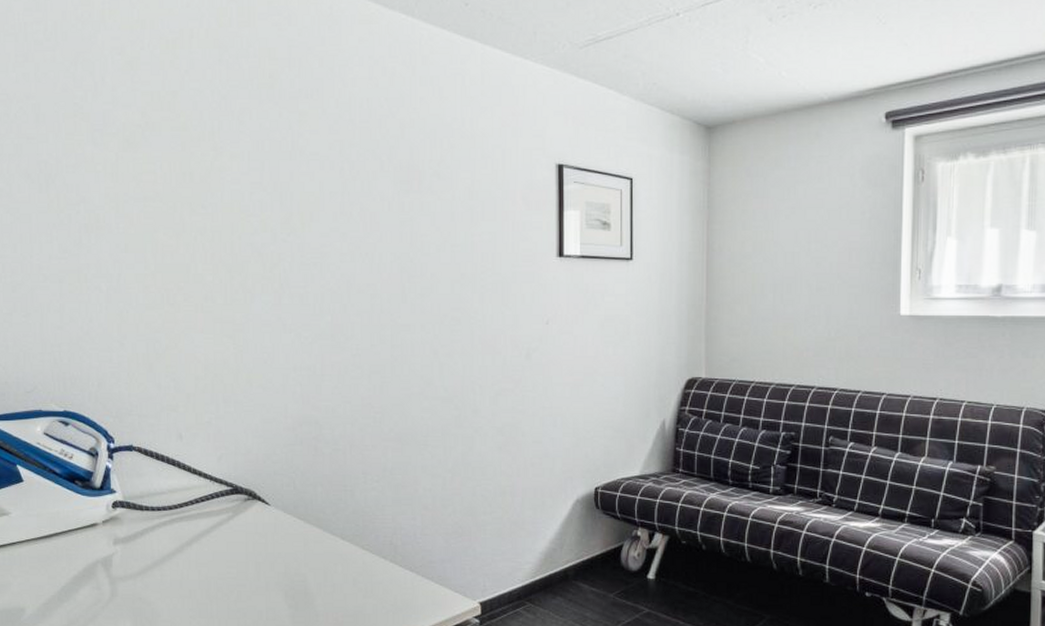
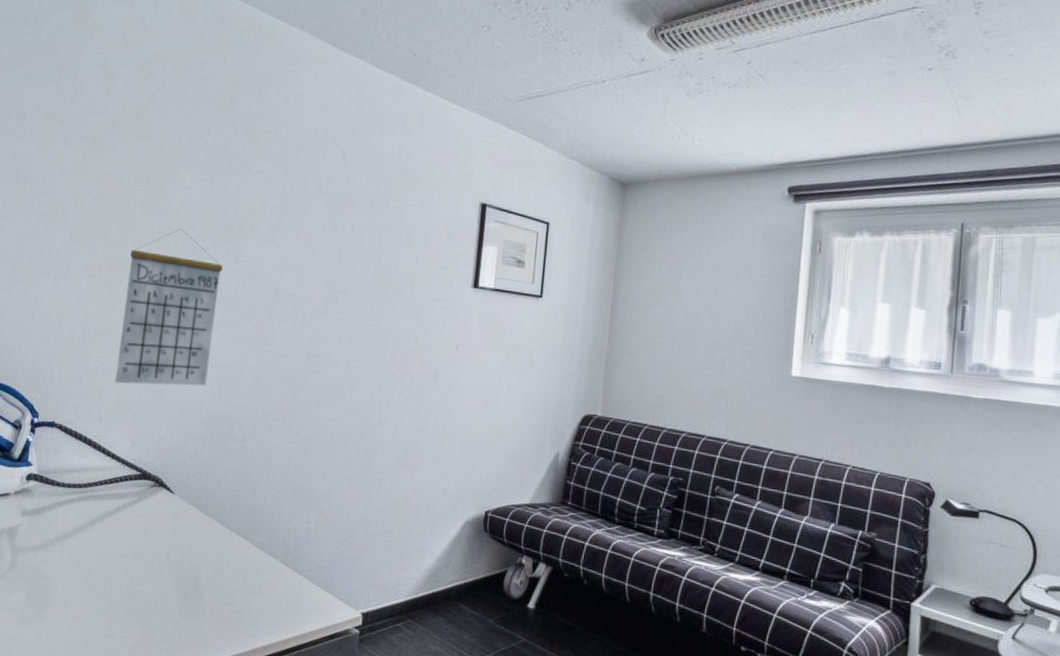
calendar: none [185,225,287,398] -> present [114,228,223,386]

